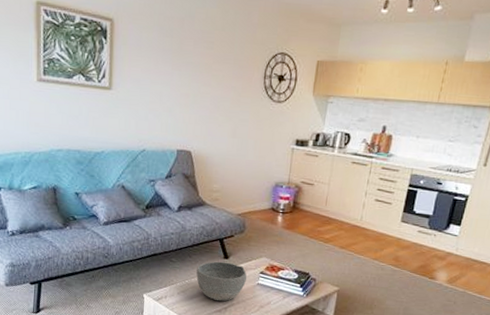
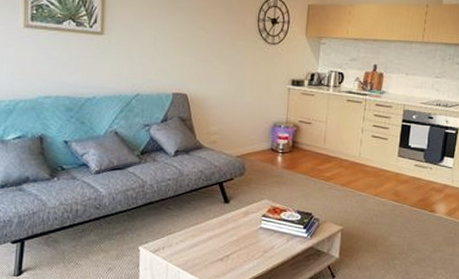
bowl: present [196,261,247,301] -> none [196,206,248,248]

